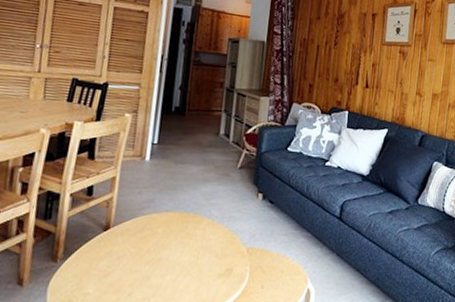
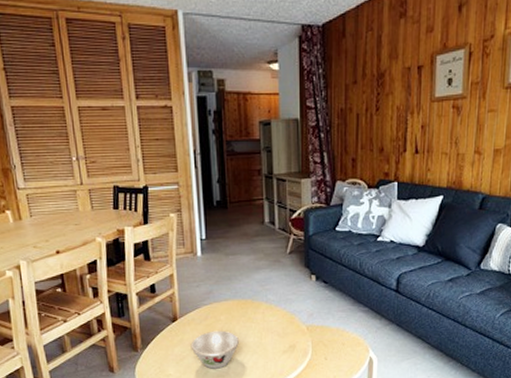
bowl: none [118,244,174,290] -> present [190,330,240,369]

